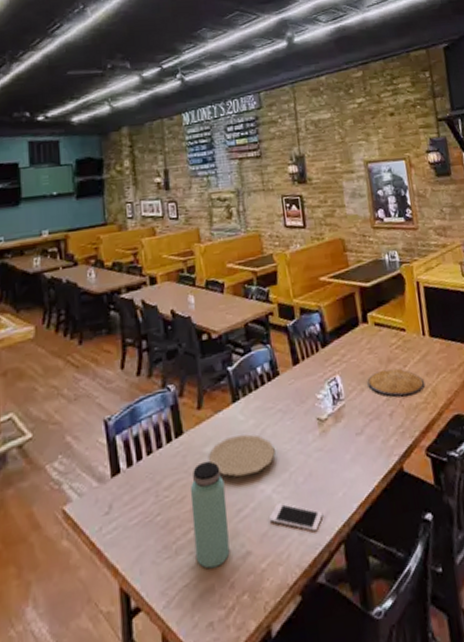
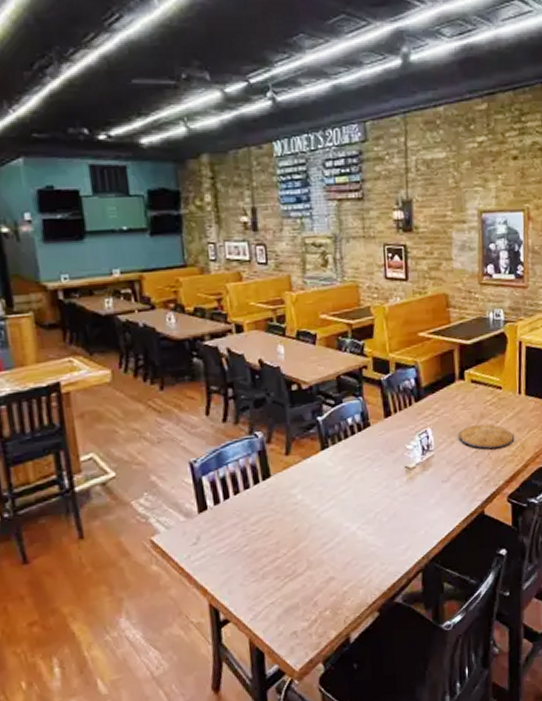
bottle: present [189,460,230,569] -> none [276,501,314,590]
plate: present [207,434,275,478] -> none [295,479,362,516]
cell phone: present [268,503,323,532] -> none [352,538,405,563]

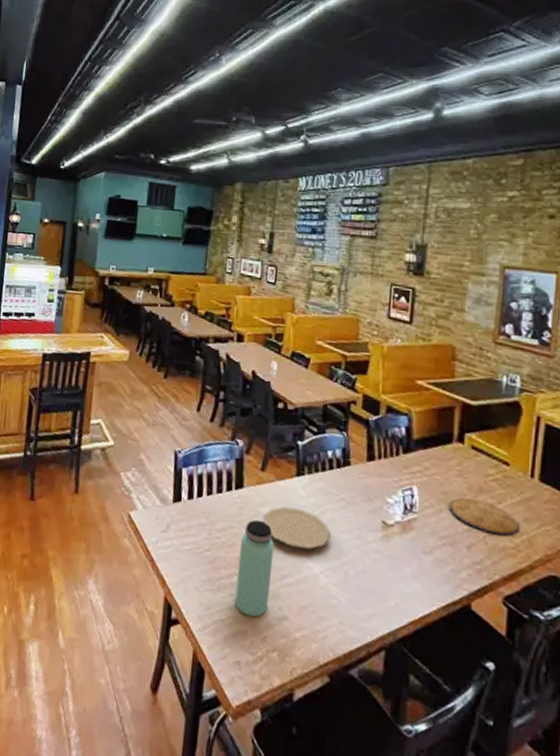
bottle: none [276,501,314,590] -> present [235,519,275,618]
plate: none [295,479,362,516] -> present [262,506,331,550]

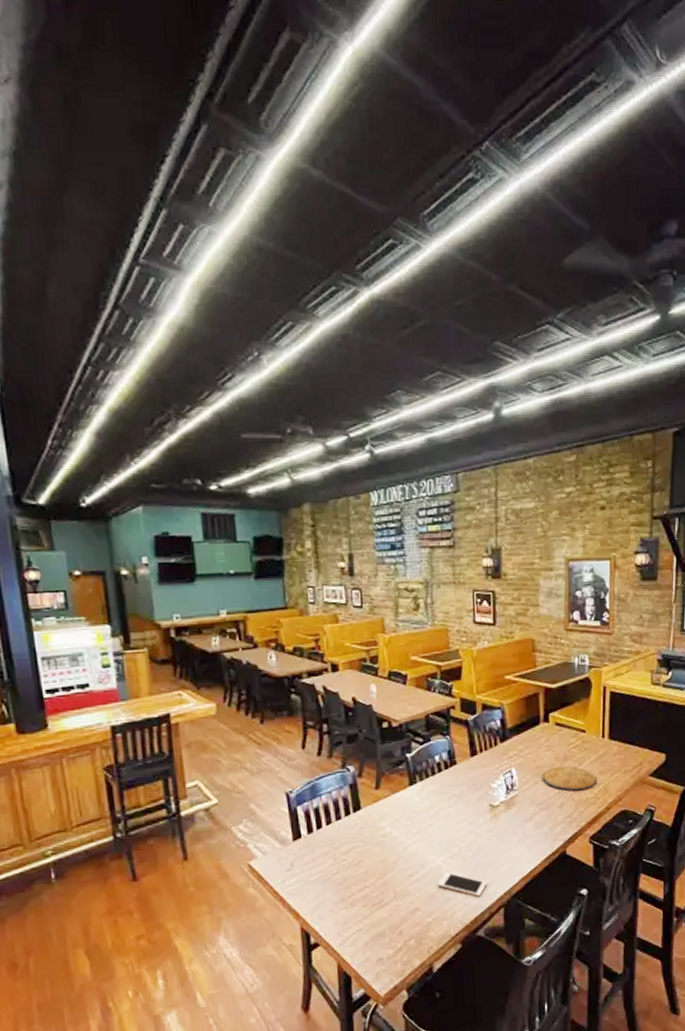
bottle: present [235,519,275,618] -> none [365,833,400,919]
plate: present [262,506,331,550] -> none [383,813,447,849]
cell phone: none [311,585,369,627] -> present [437,872,487,897]

